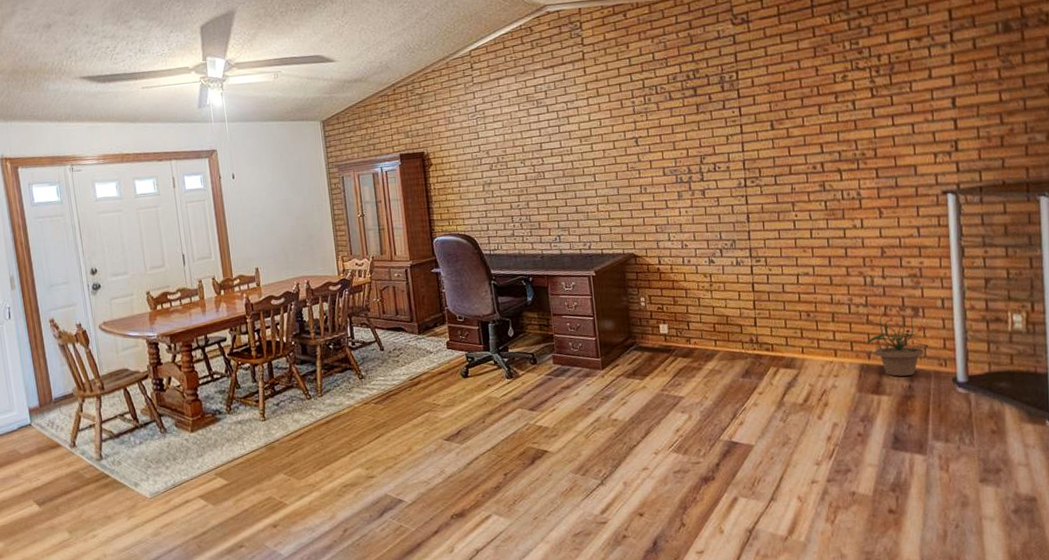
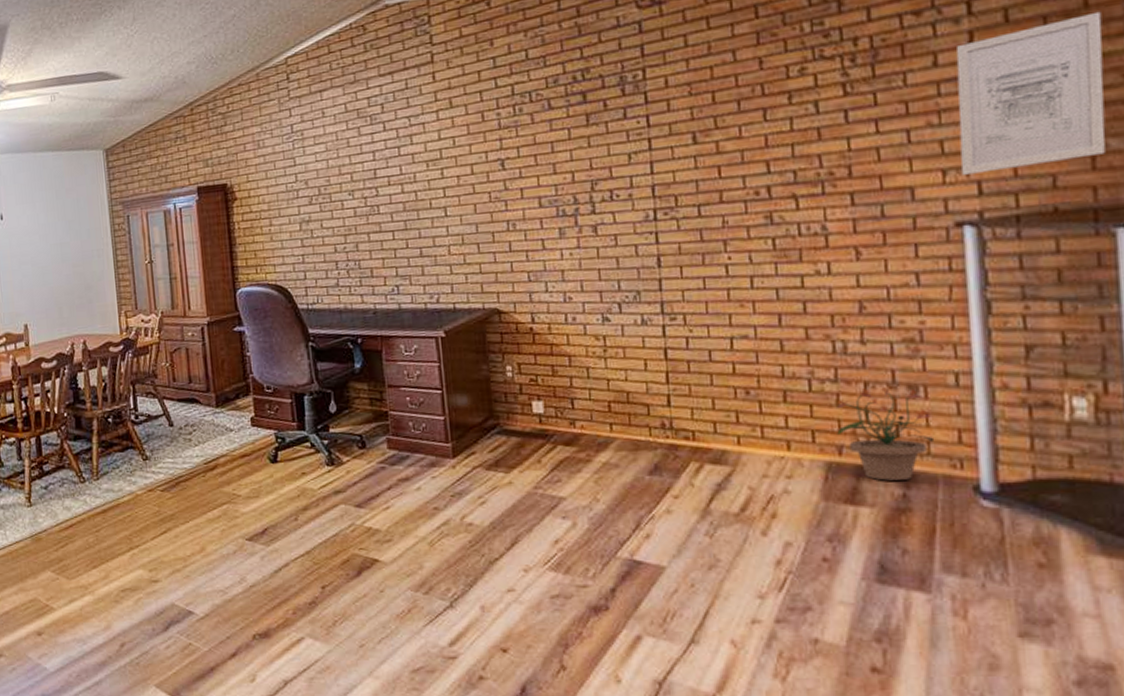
wall art: none [943,44,1034,157] -> present [956,11,1106,175]

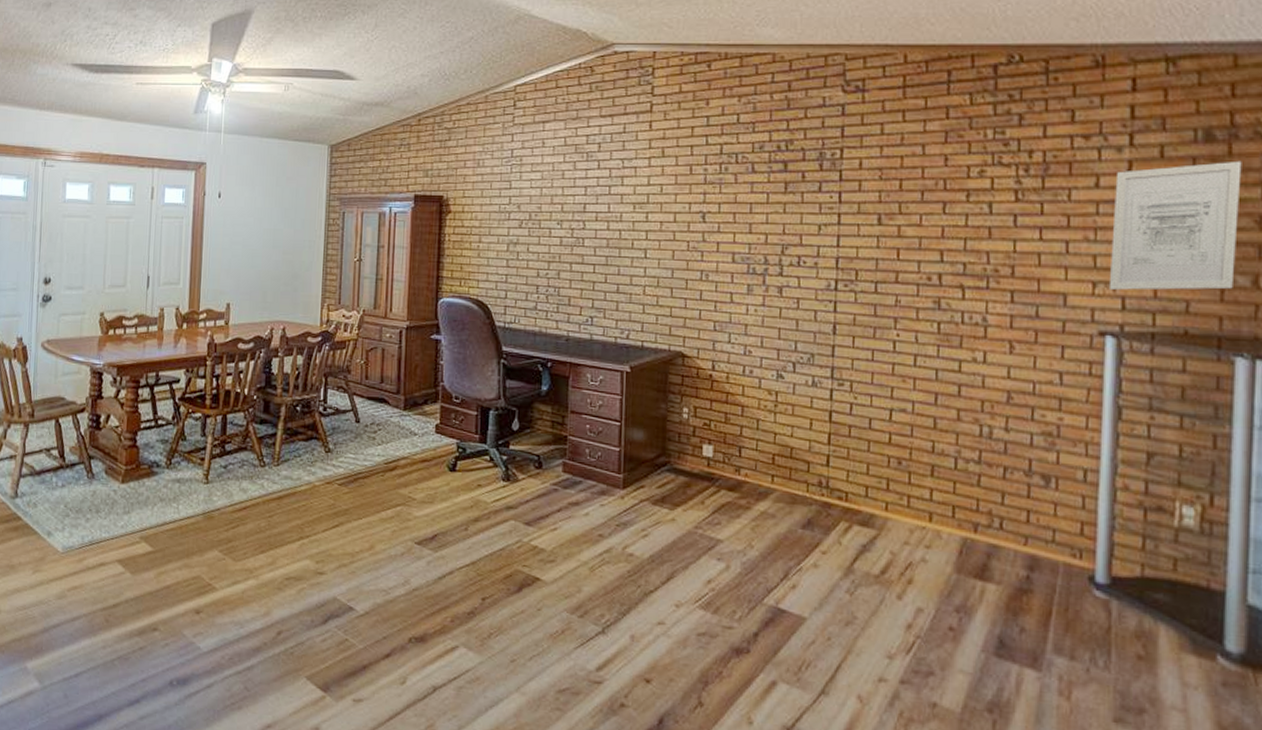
potted plant: present [835,386,933,481] -> none [975,473,1059,563]

